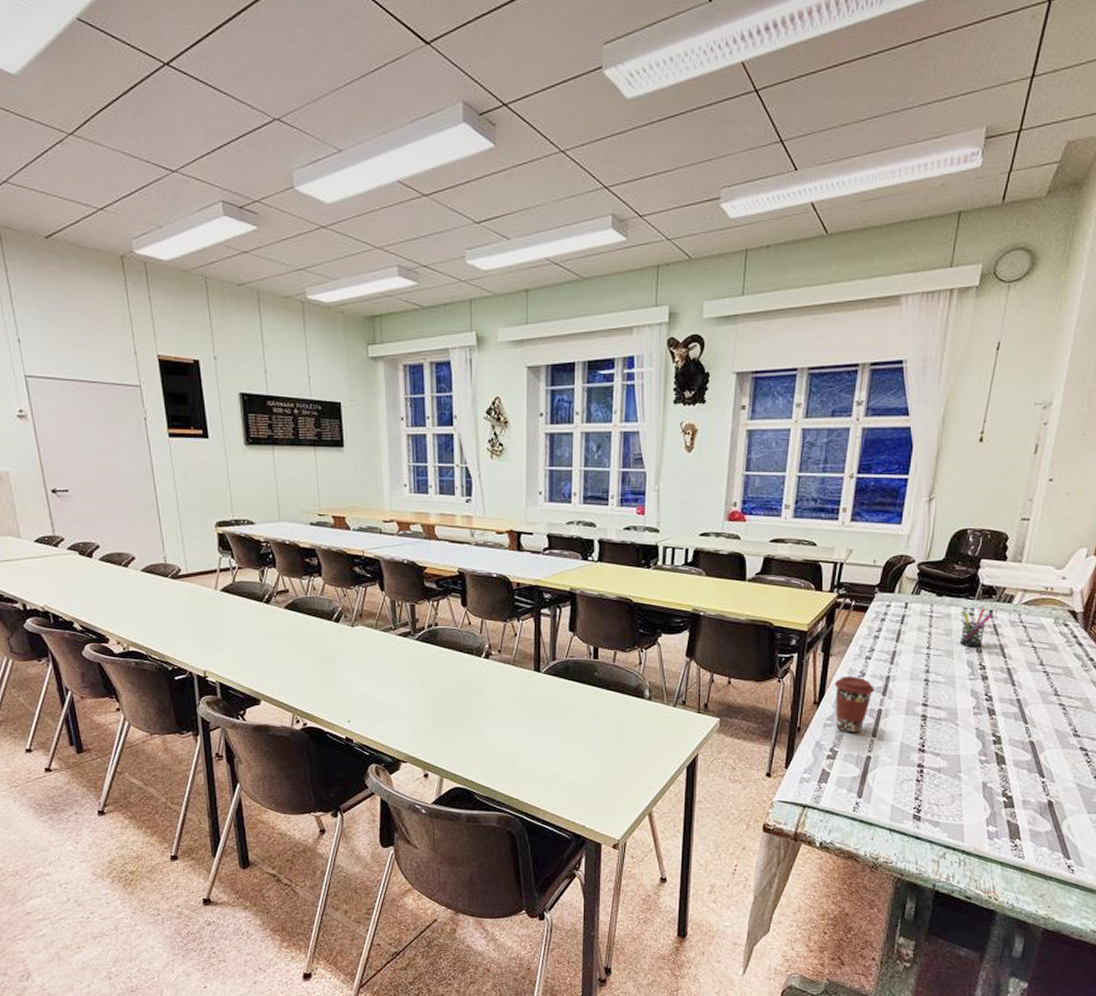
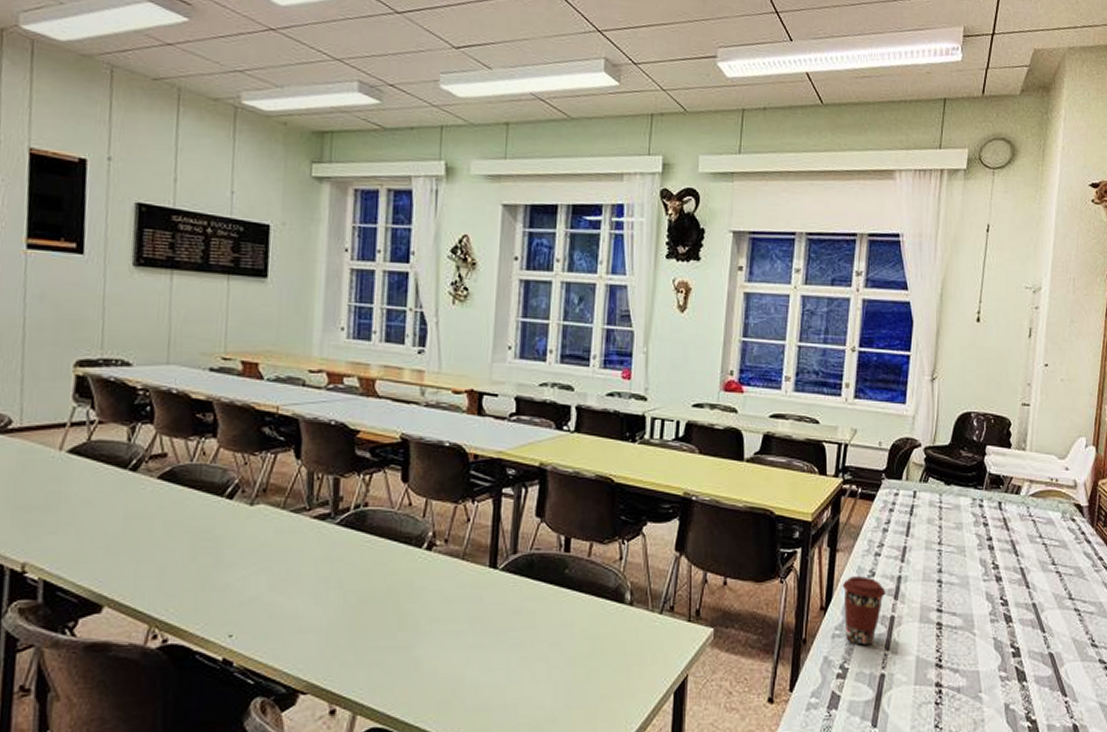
pen holder: present [959,609,993,647] -> none [971,500,1002,543]

